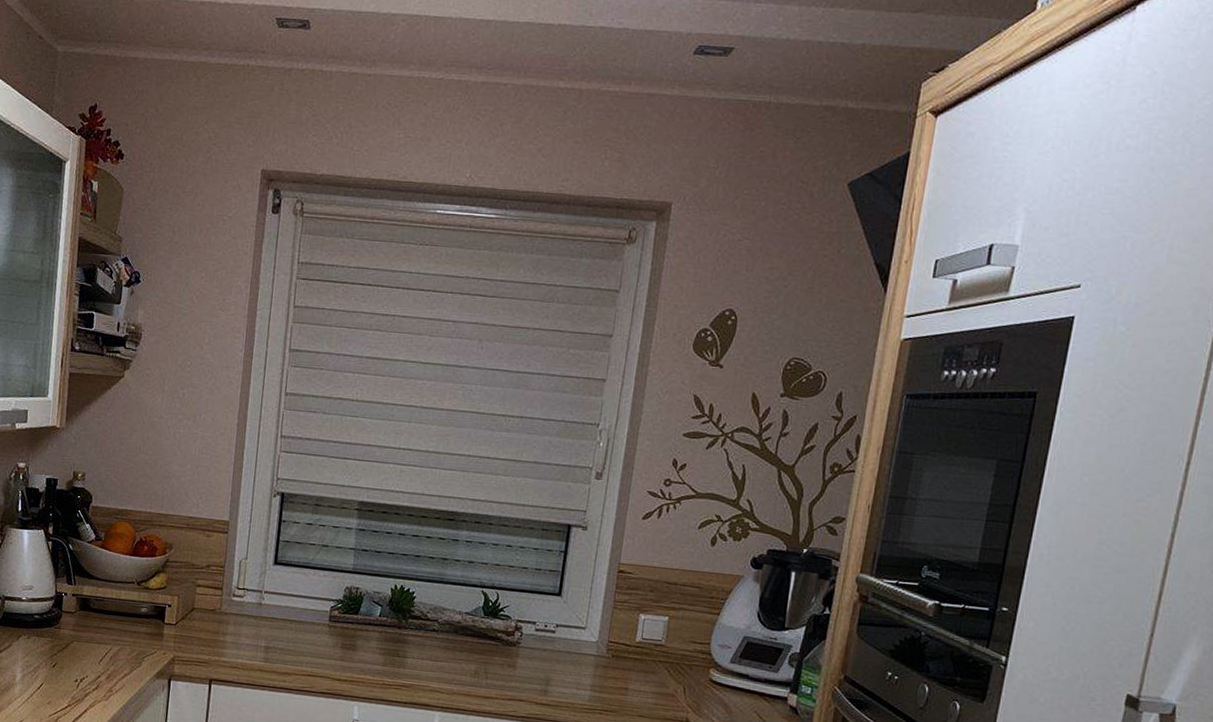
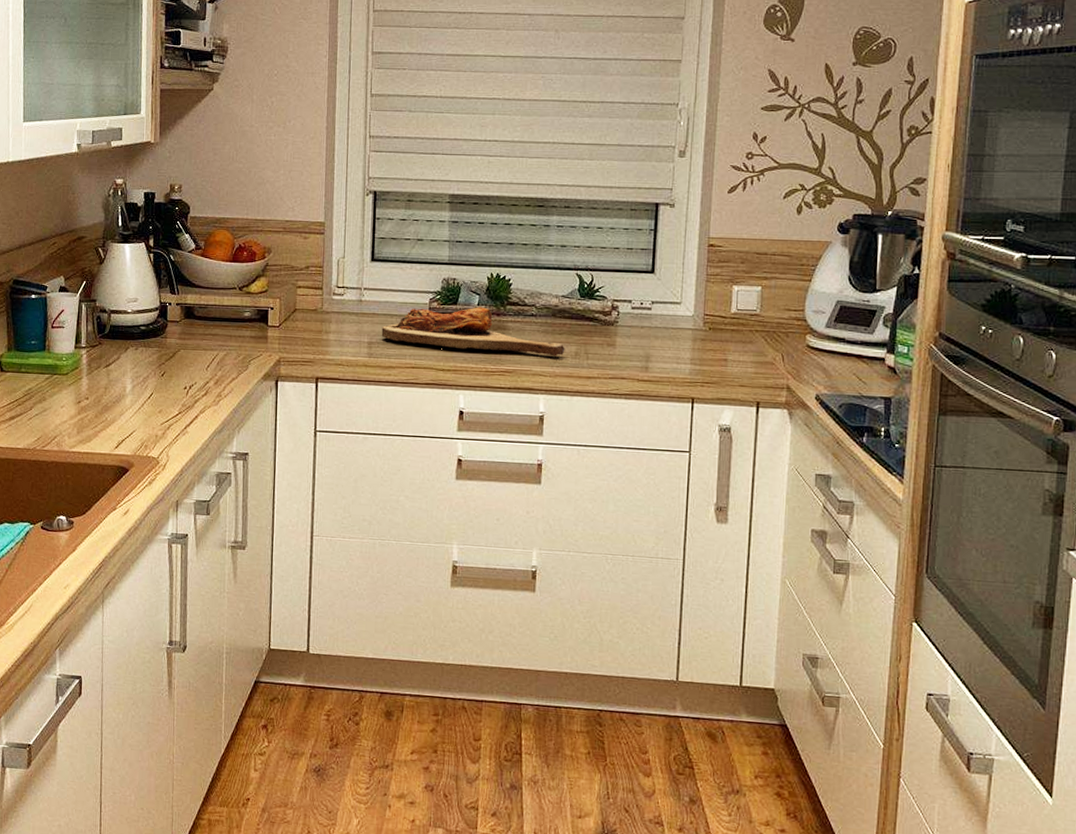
cutting board: none [279,615,465,674] -> present [381,307,565,356]

